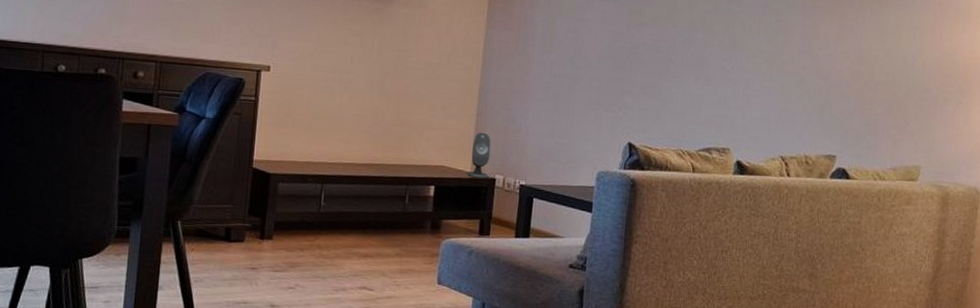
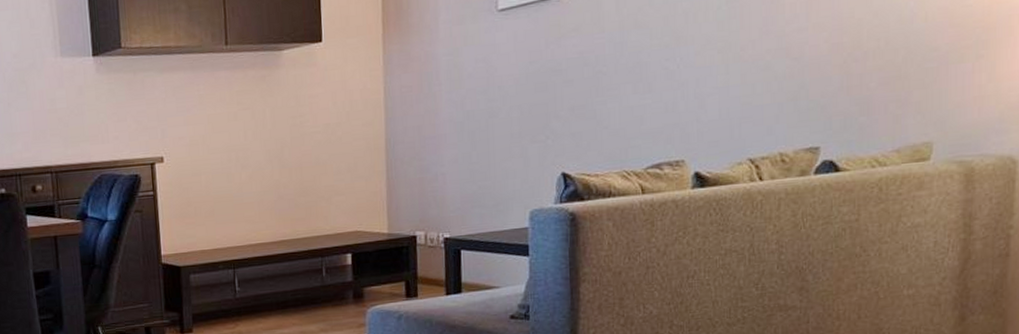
speaker: present [467,132,491,179] -> none [385,188,408,238]

